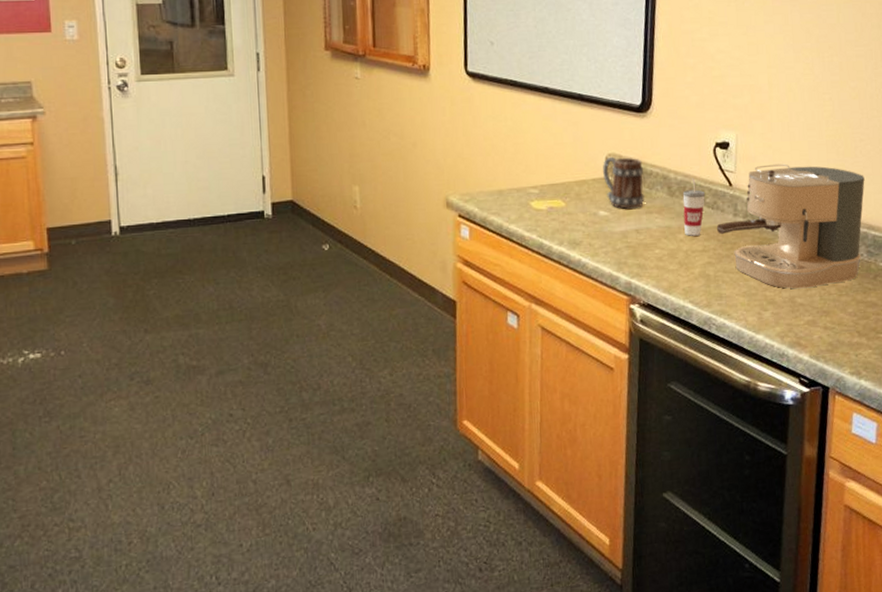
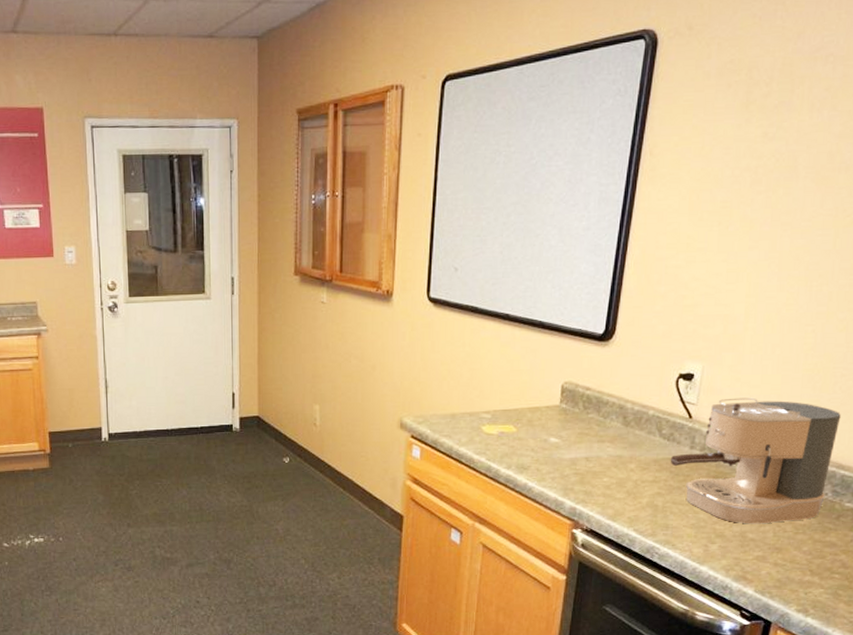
mug: present [603,156,645,209] -> none [557,385,600,437]
cup: present [682,177,706,236] -> none [636,408,663,466]

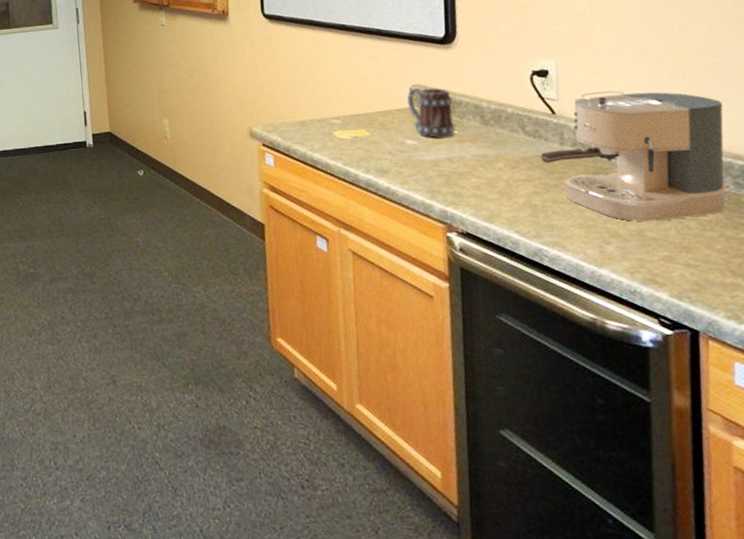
mug: none [557,385,600,437] -> present [407,87,456,138]

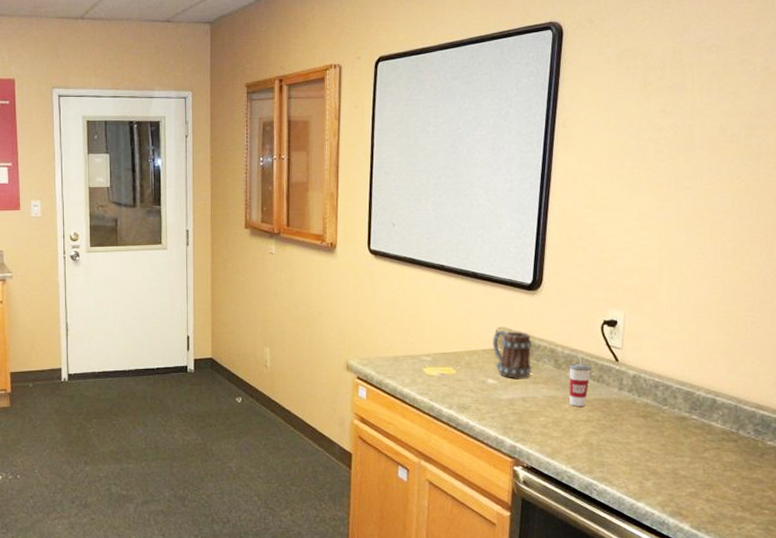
cup: none [498,106,525,165] -> present [569,352,592,406]
coffee maker: present [540,90,727,222] -> none [601,342,755,462]

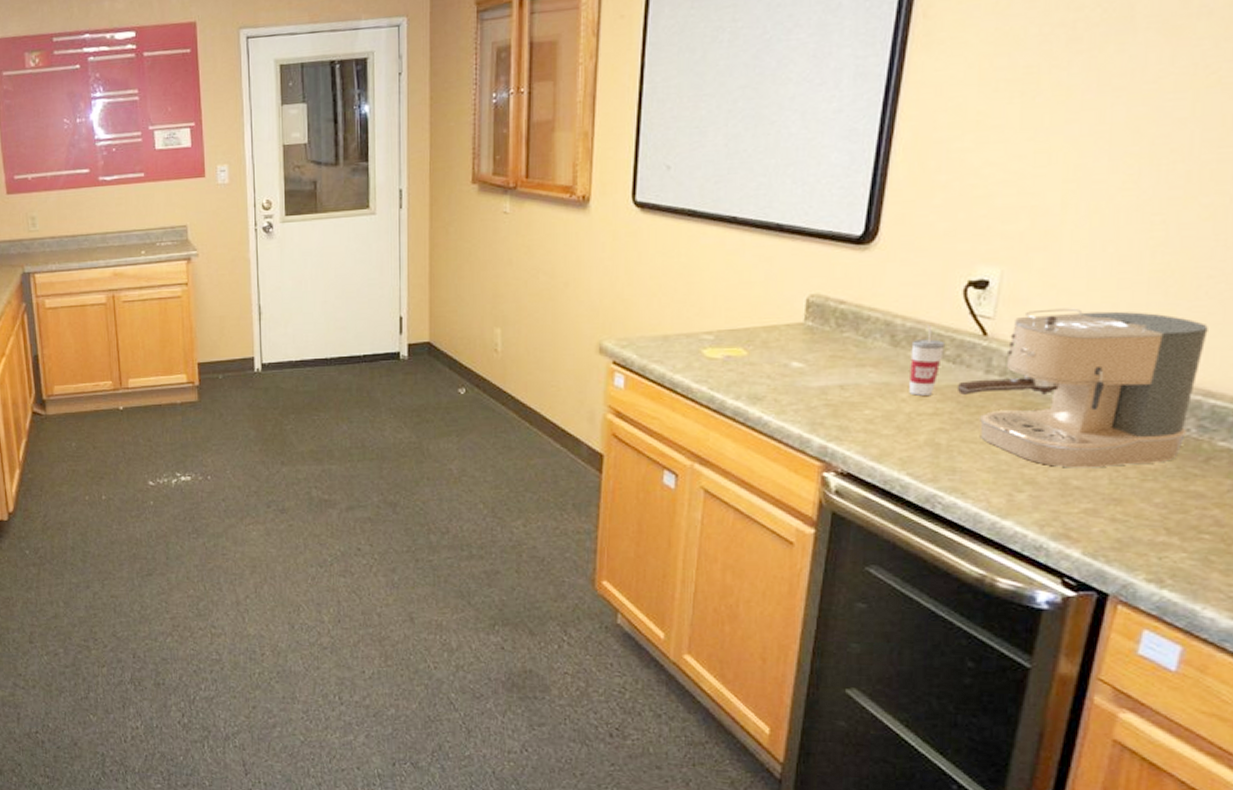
mug: present [493,330,532,378] -> none [801,298,859,360]
coffee maker: none [601,342,755,462] -> present [956,308,1208,468]

